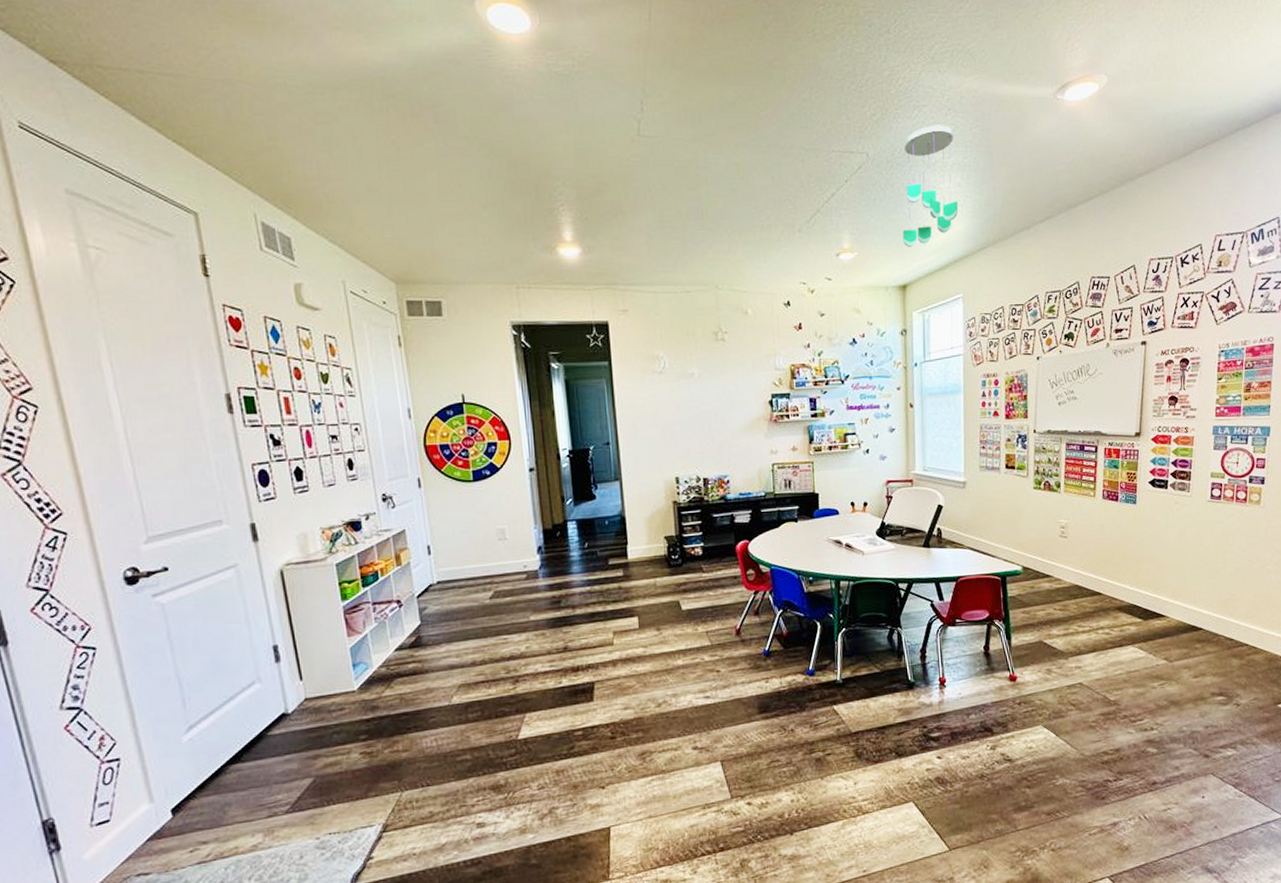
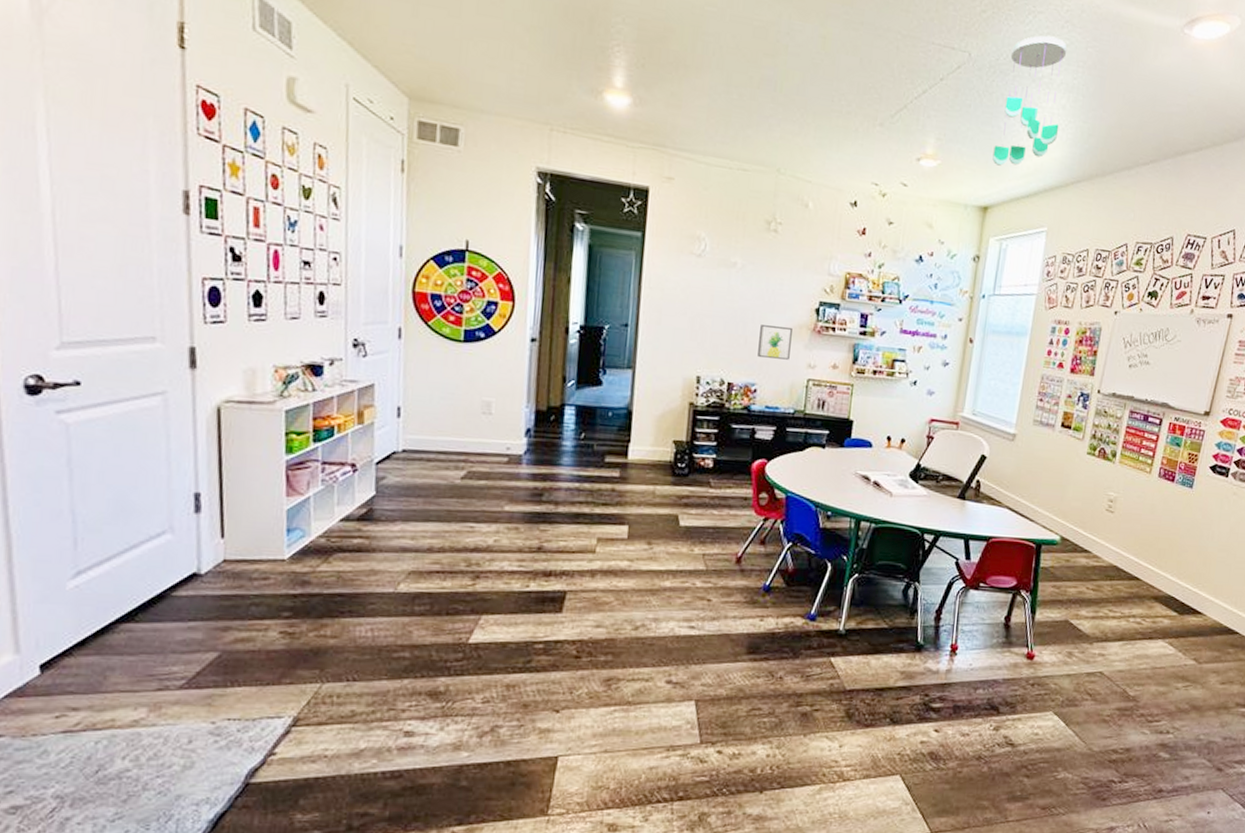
wall art: none [724,422,753,451] -> present [758,325,792,360]

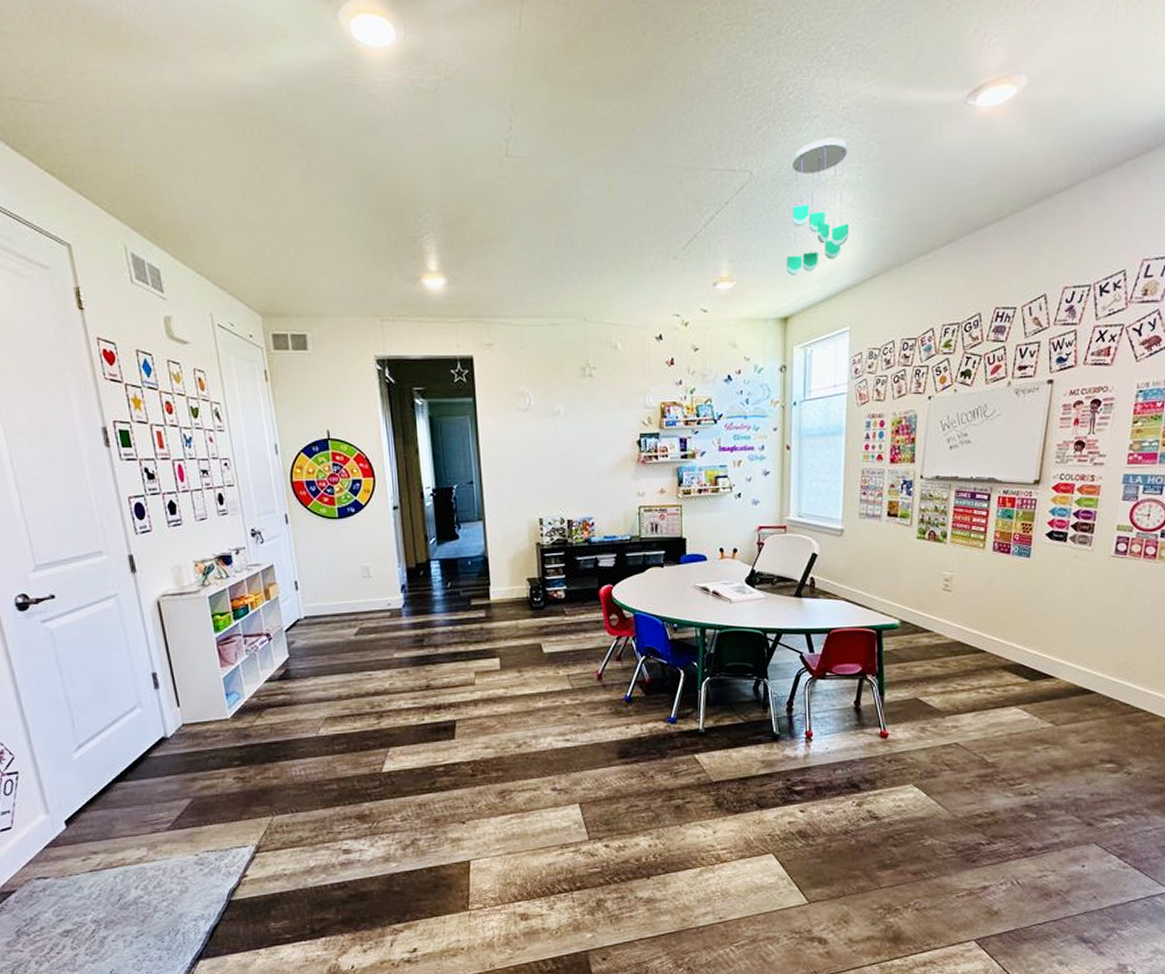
wall art: present [758,325,792,360] -> none [589,462,620,493]

